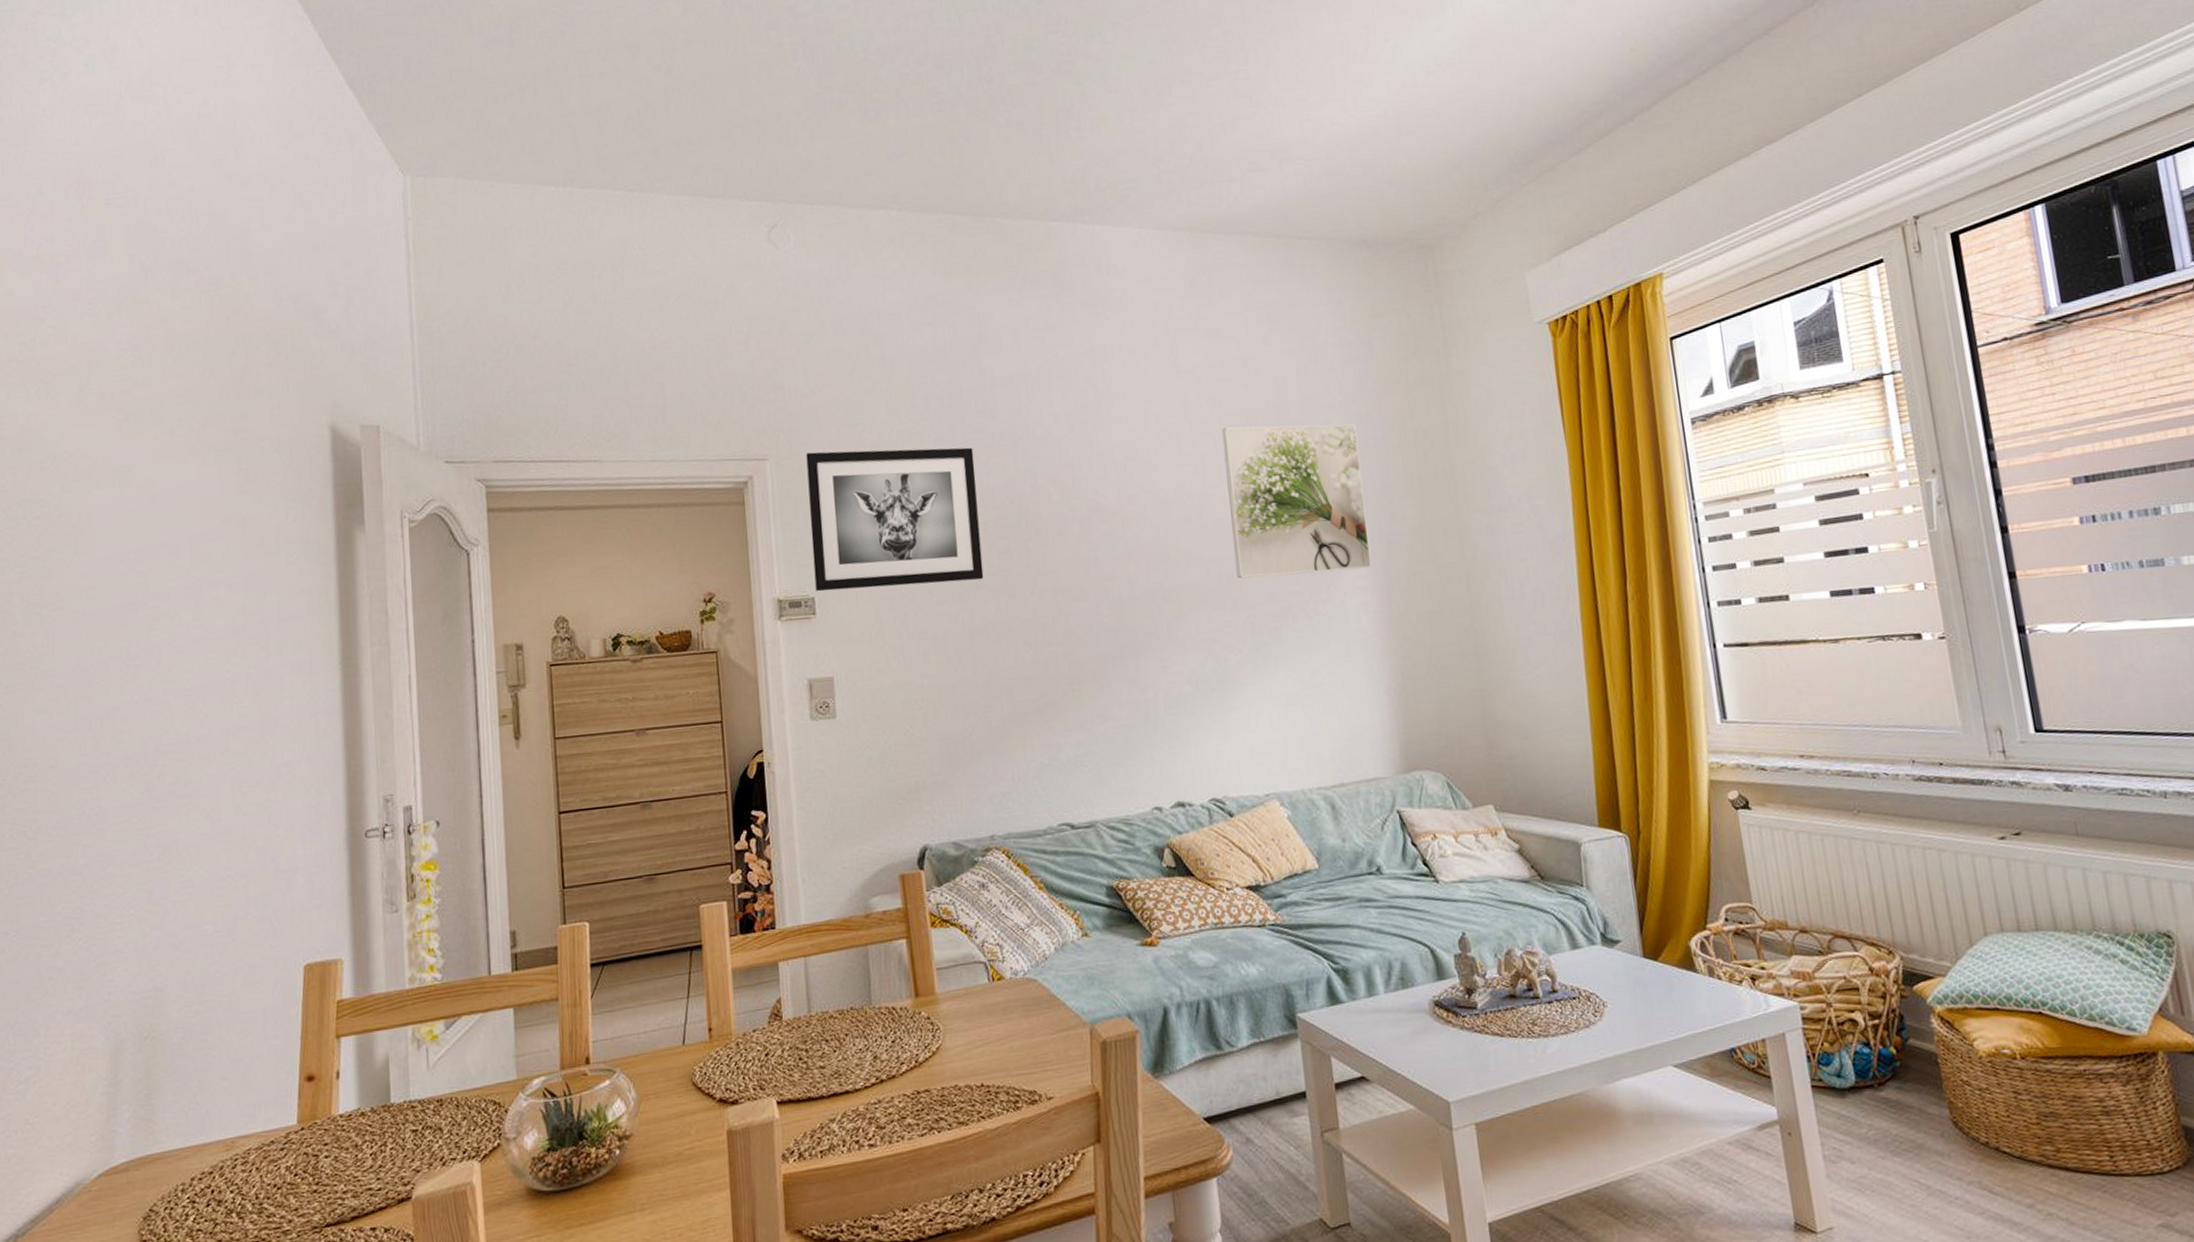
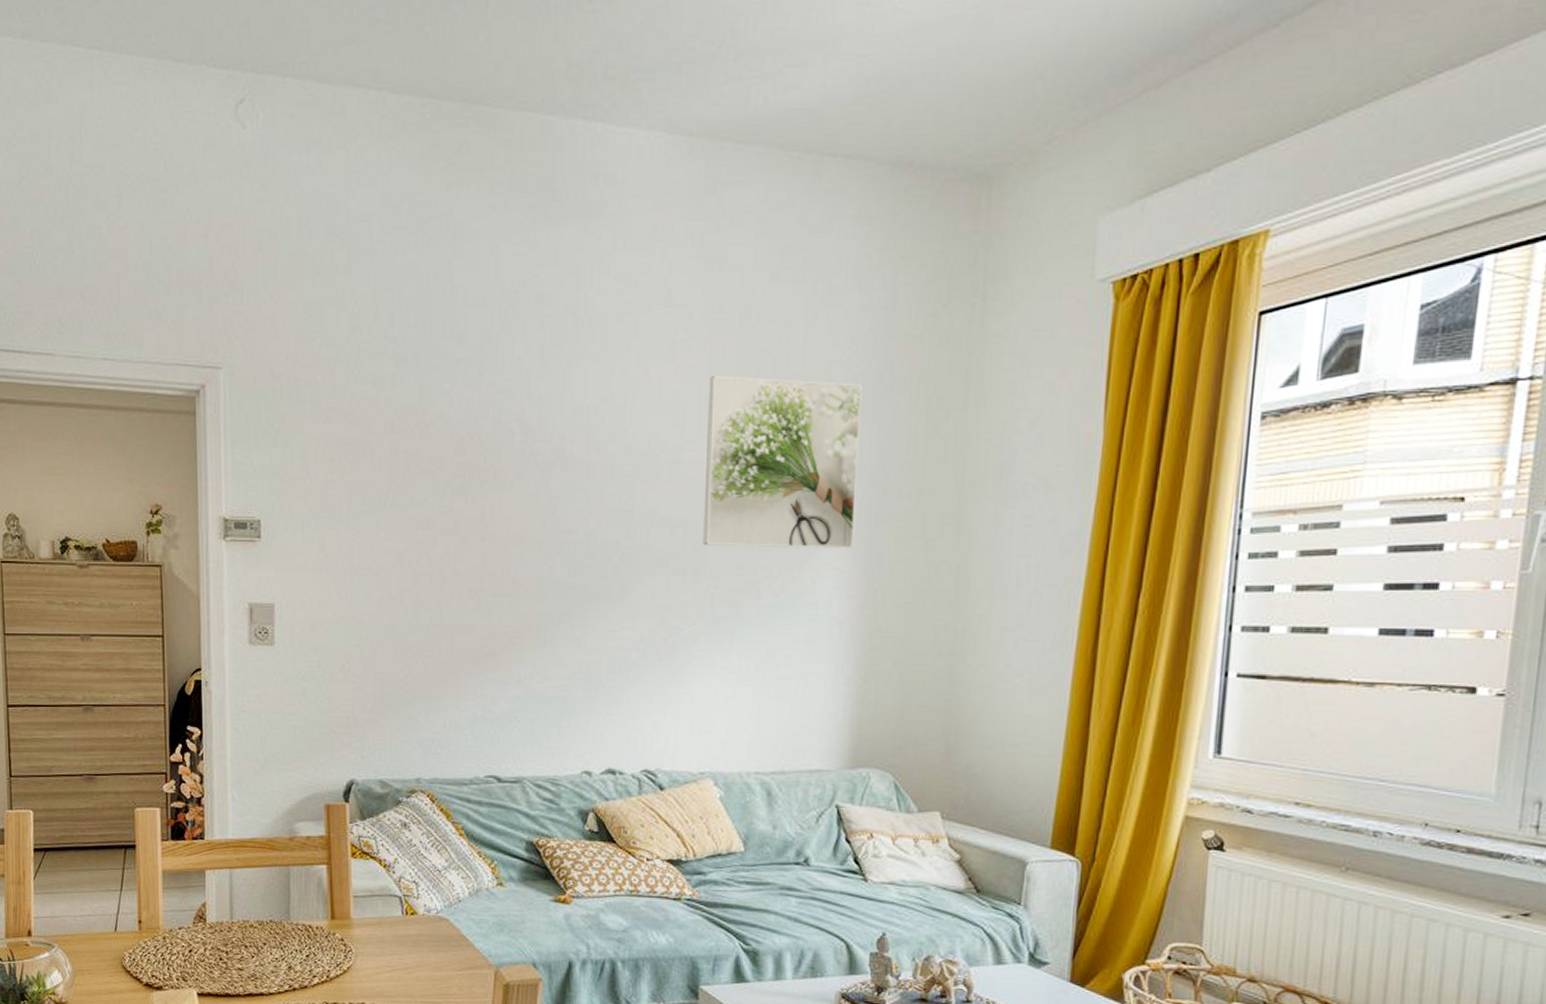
wall art: present [806,447,984,592] -> none [260,364,436,519]

